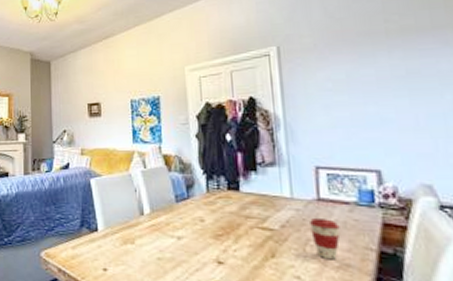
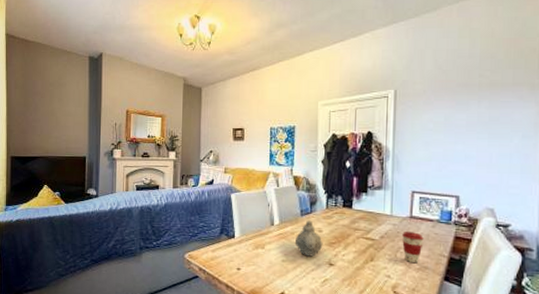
teapot: none [172,207,207,253] -> present [296,220,323,257]

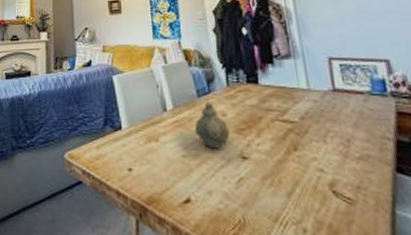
coffee cup: present [401,232,424,264] -> none [326,109,358,151]

